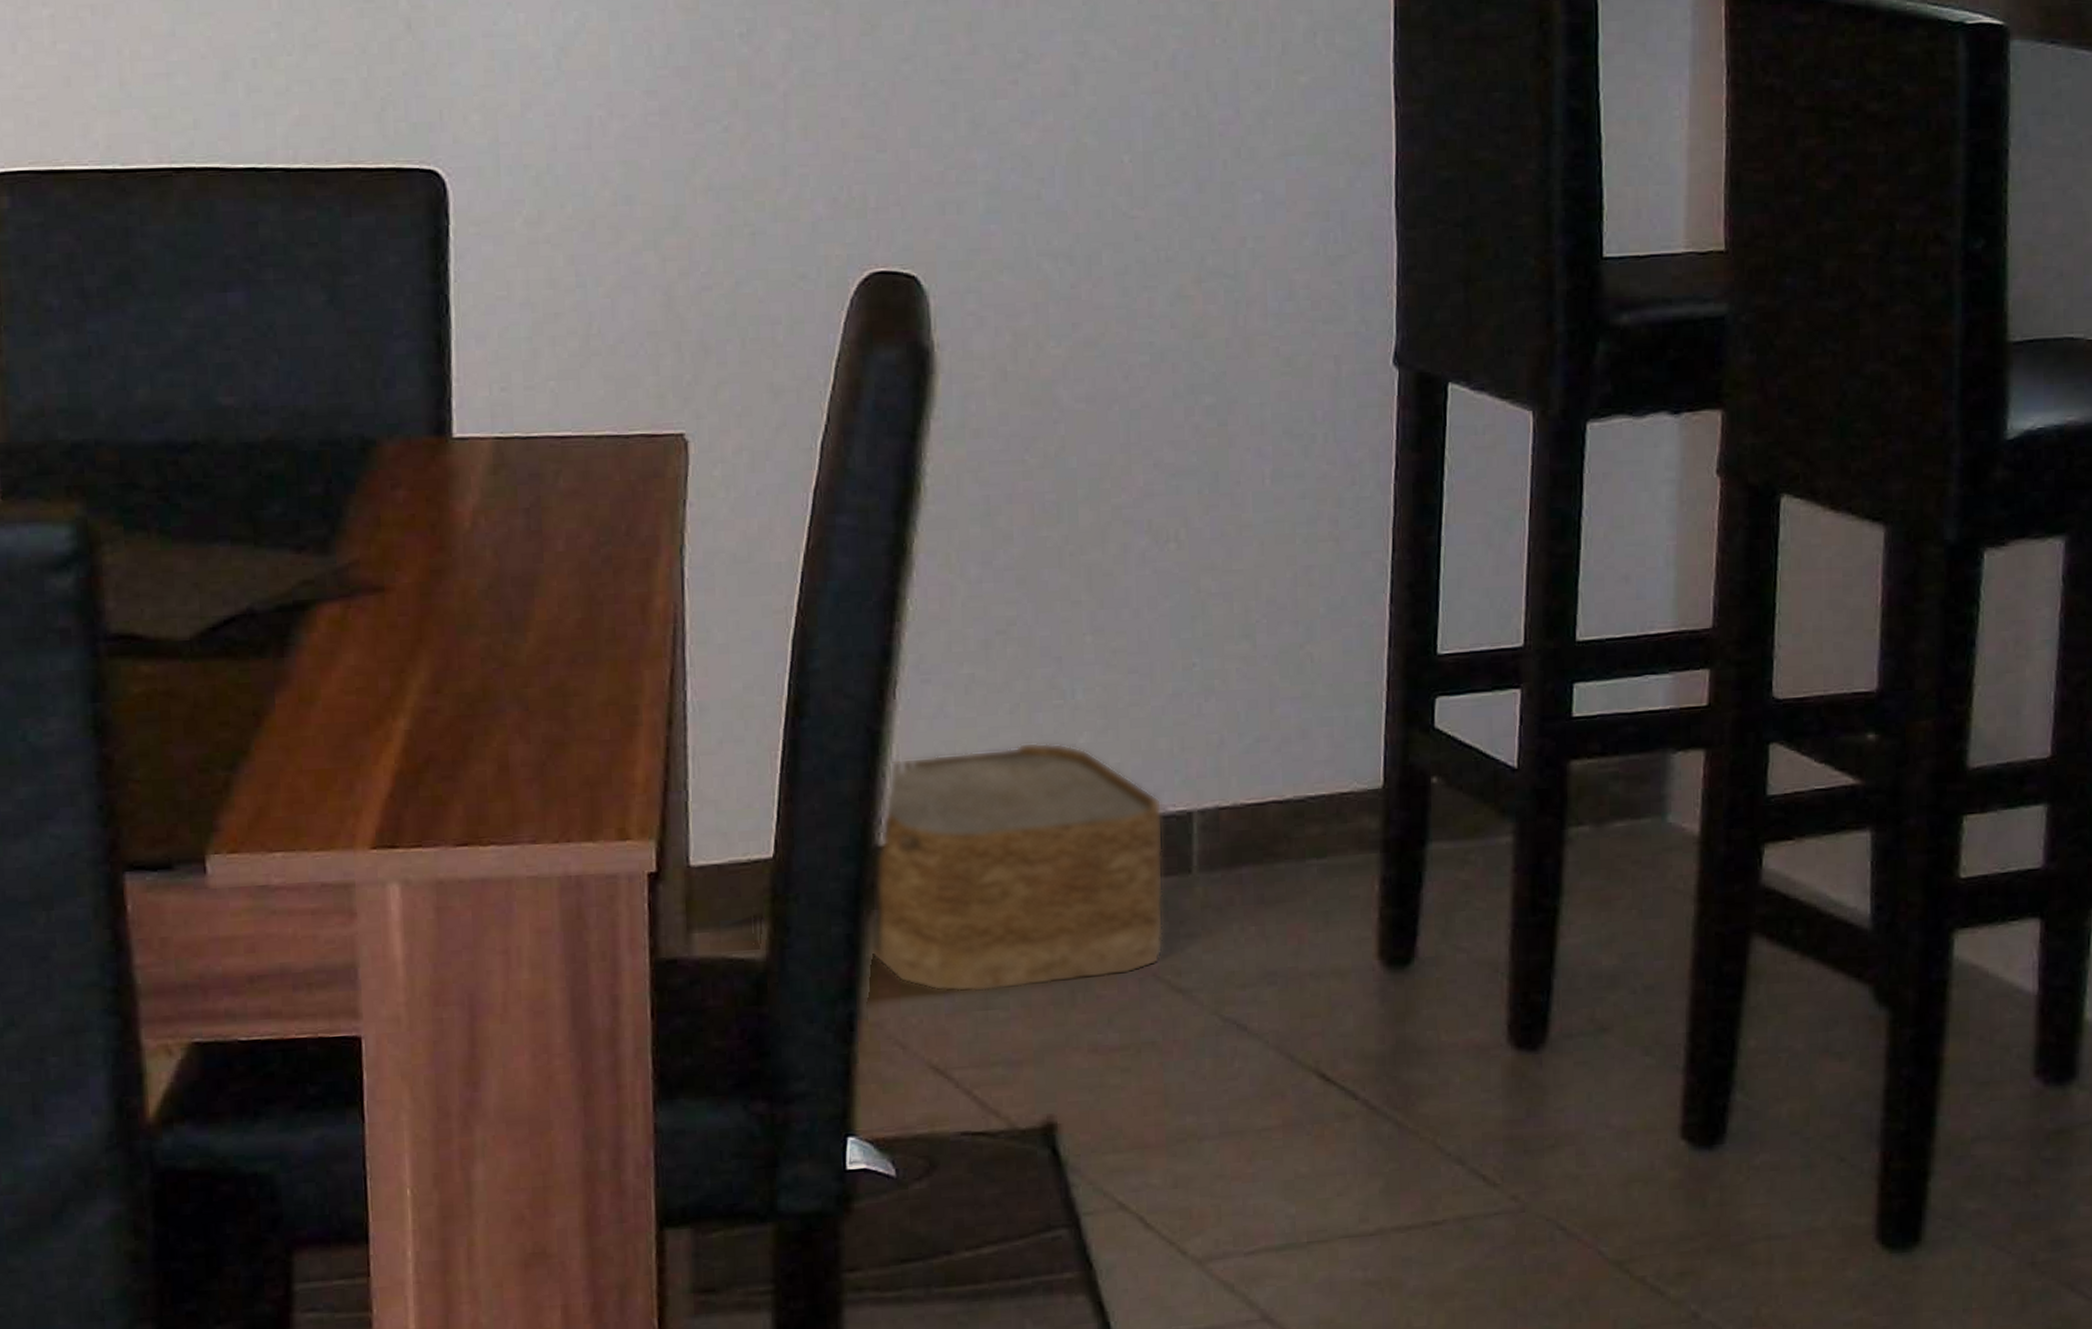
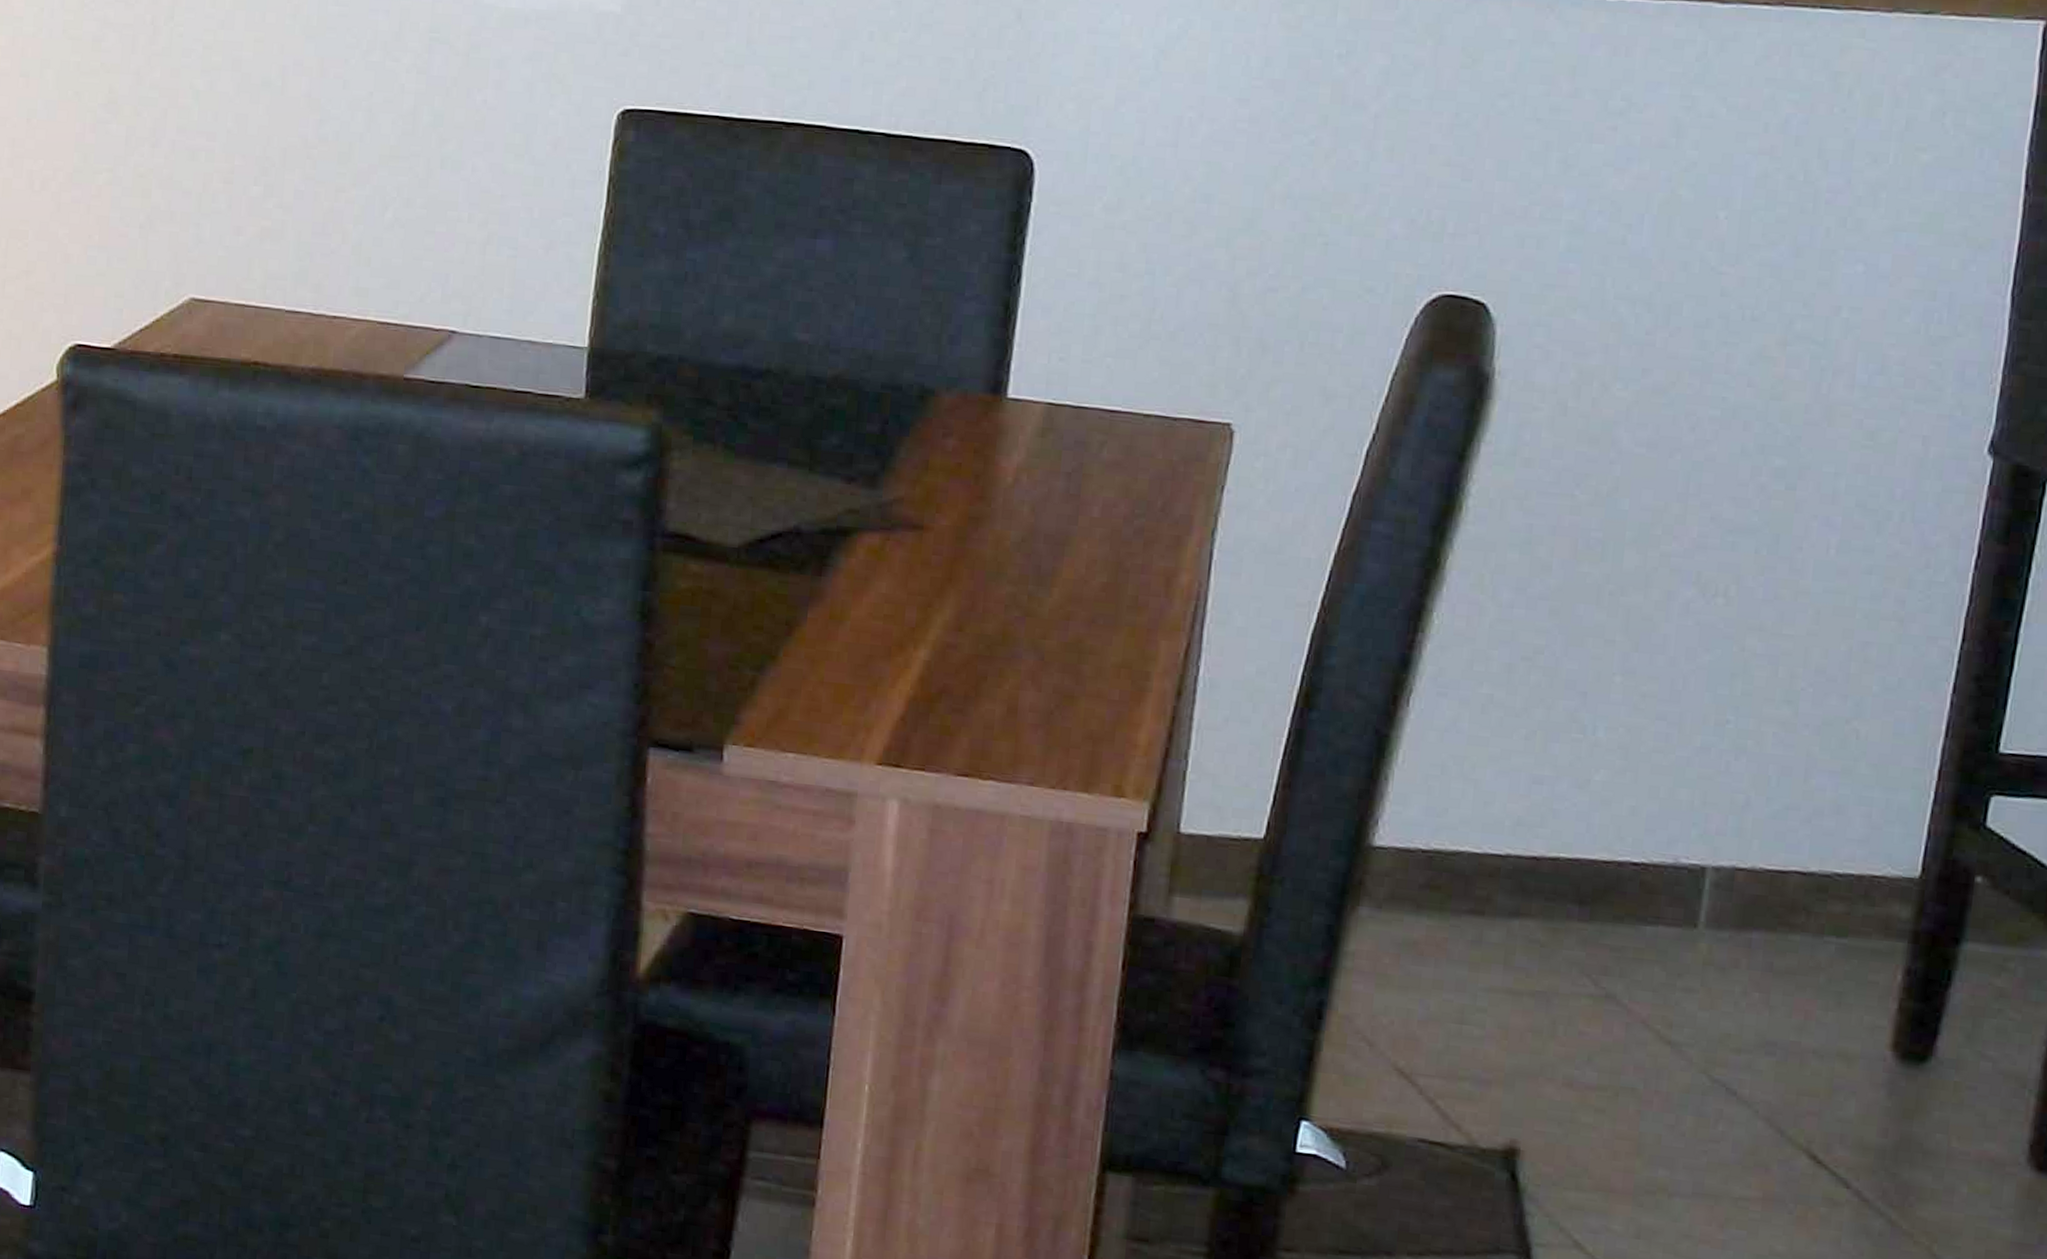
woven basket: present [870,742,1164,993] -> none [1350,765,1675,1017]

